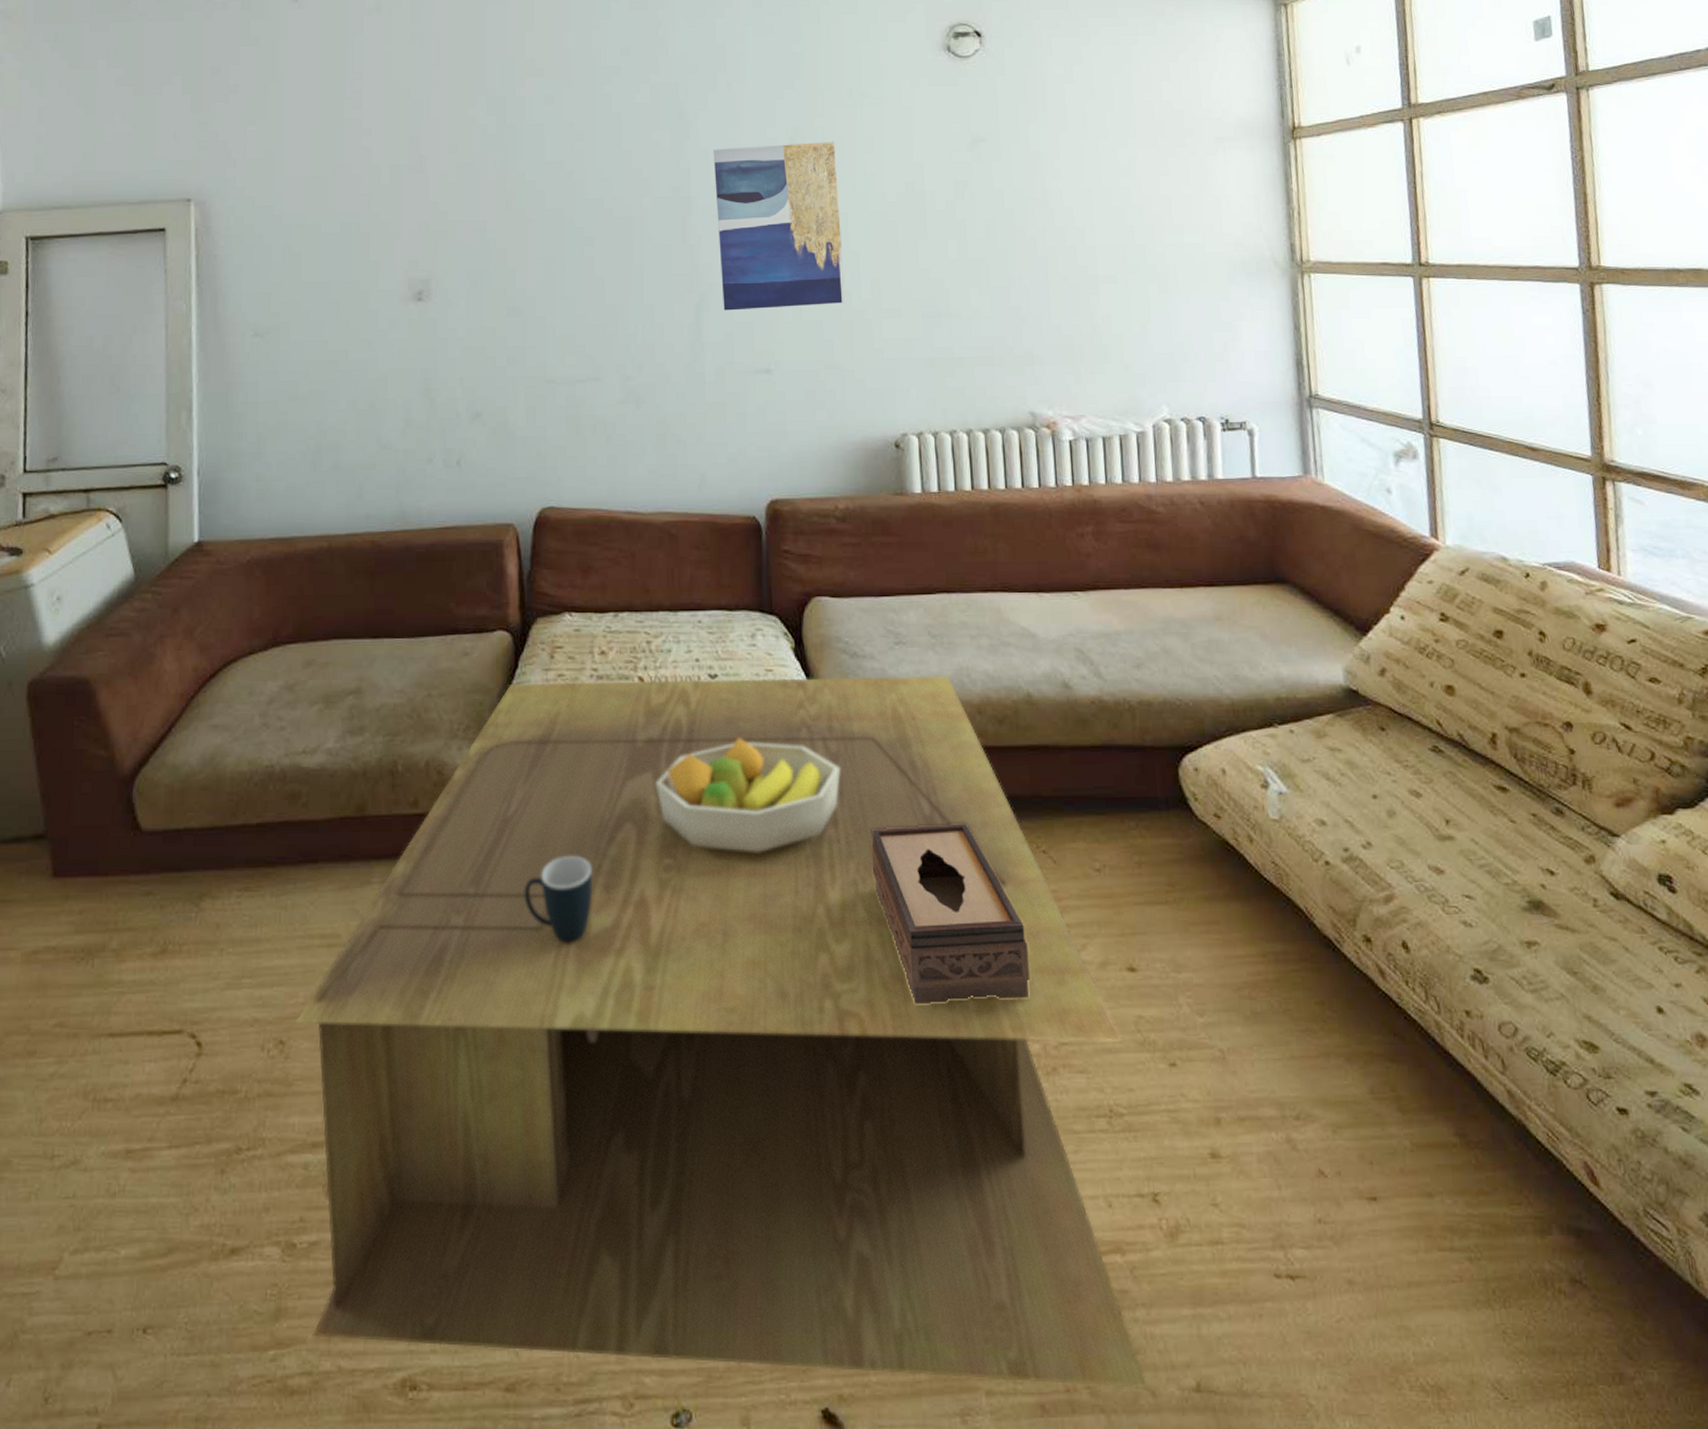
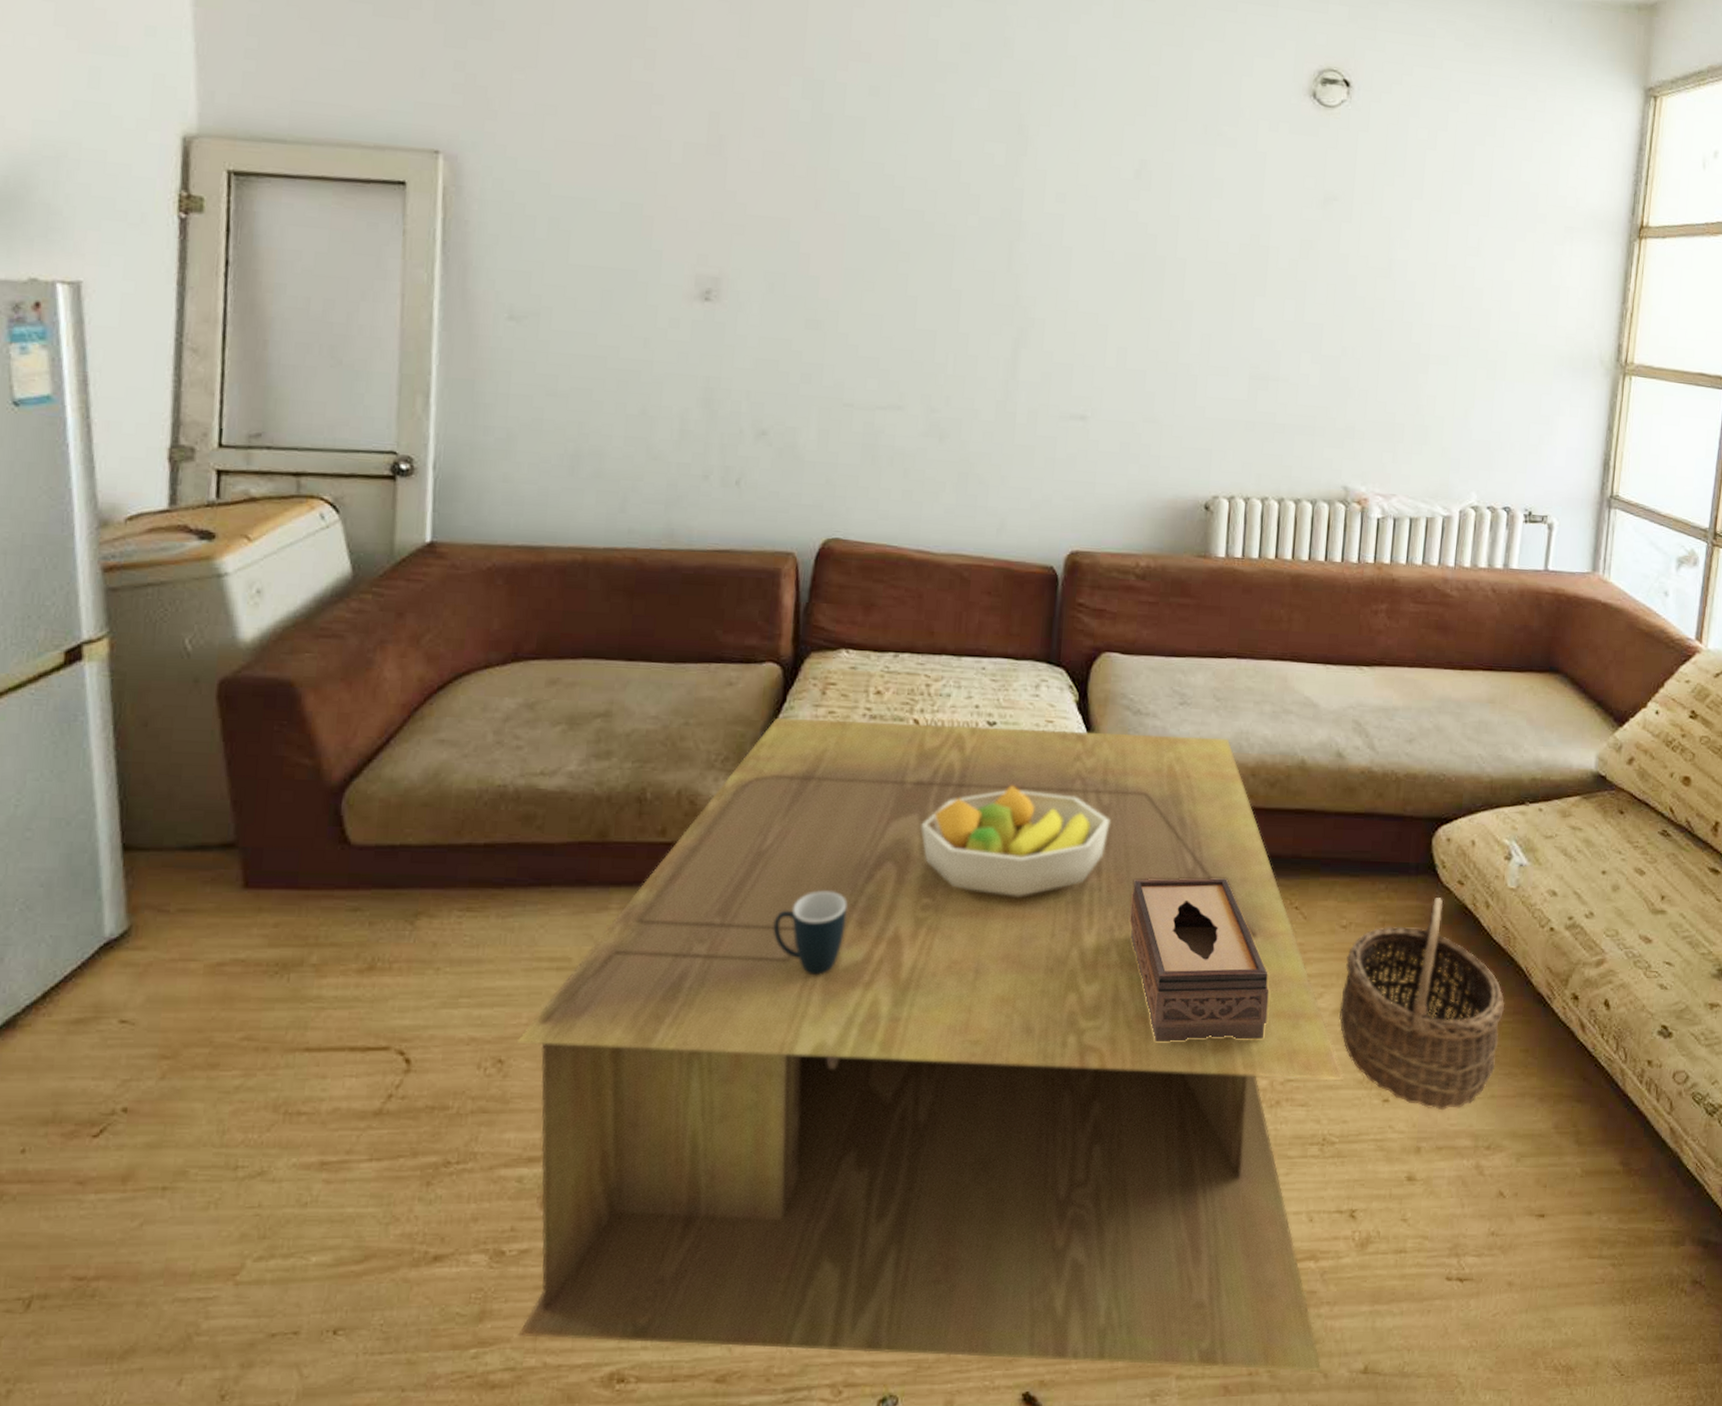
wall art: present [713,142,845,311] -> none [1043,172,1183,355]
wicker basket: none [1105,833,1290,1075] -> present [1339,898,1505,1111]

